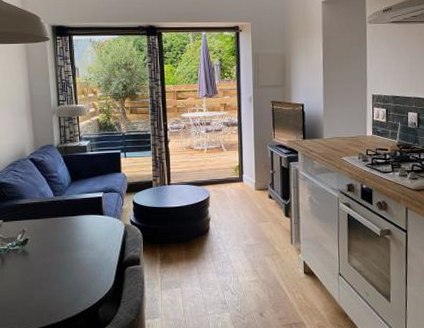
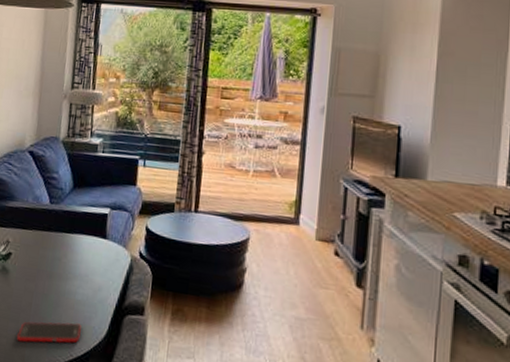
cell phone: none [43,280,93,303] -> present [17,321,81,344]

